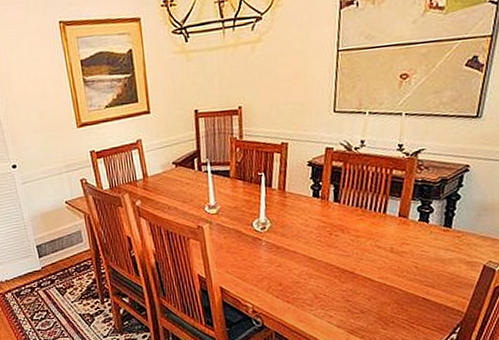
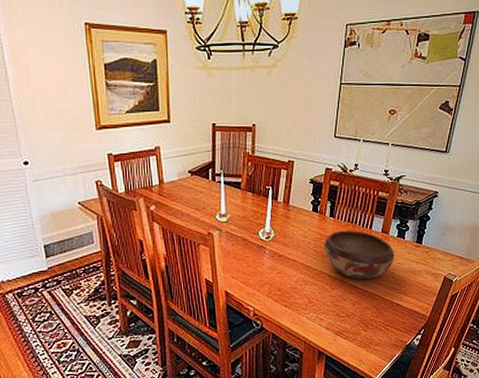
decorative bowl: none [329,215,417,272] -> present [324,230,394,280]

